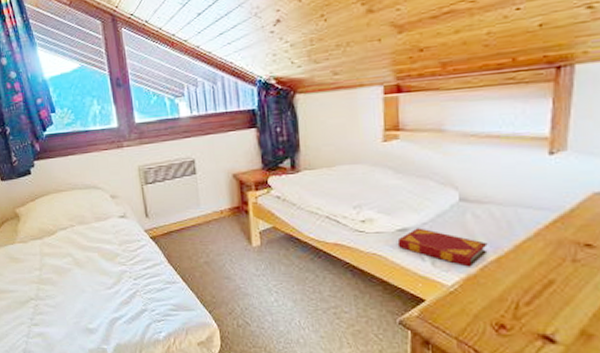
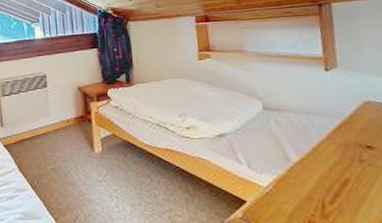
hardback book: present [397,228,488,267] -> none [217,133,292,169]

